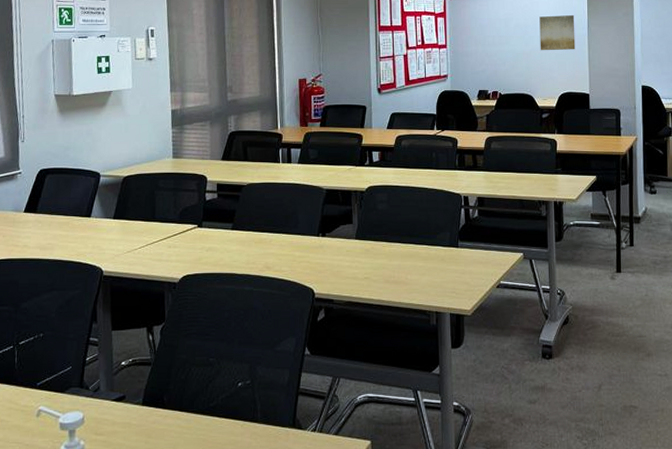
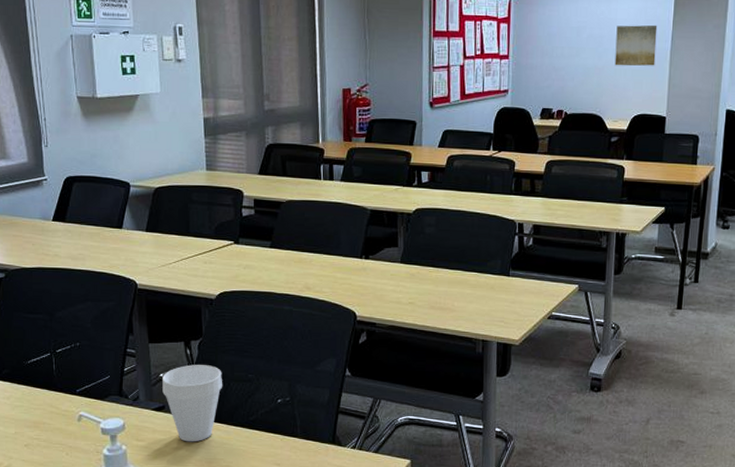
cup: none [123,350,184,434] -> present [161,364,223,442]

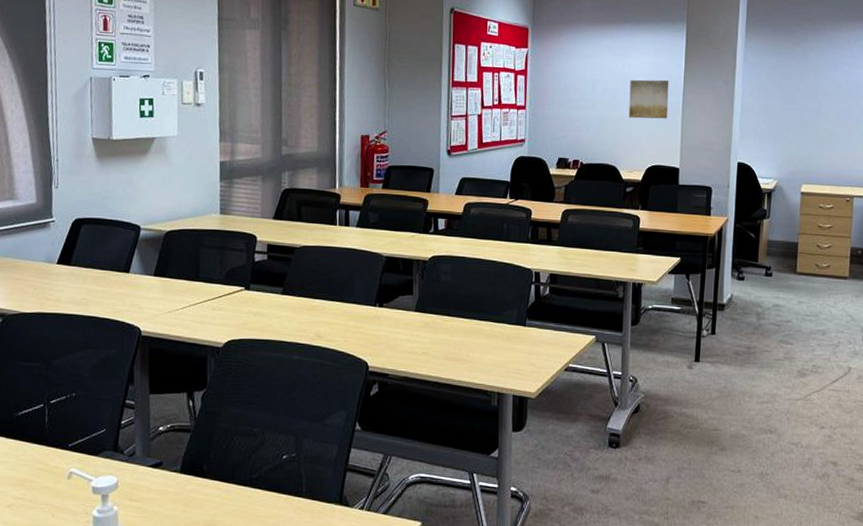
cup: present [161,364,223,442] -> none [160,417,226,503]

